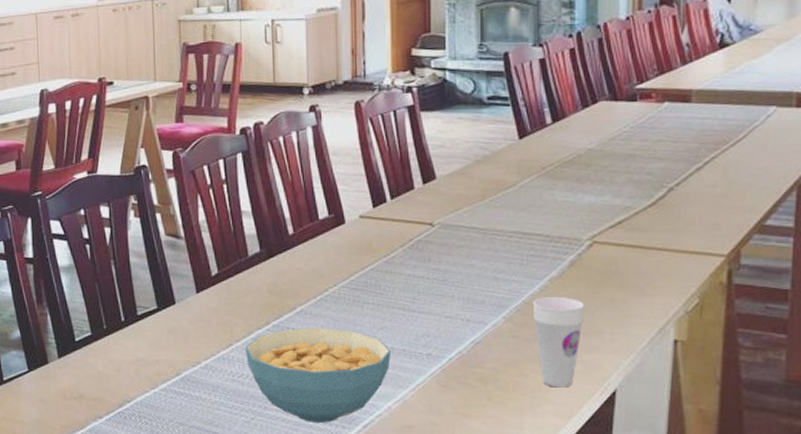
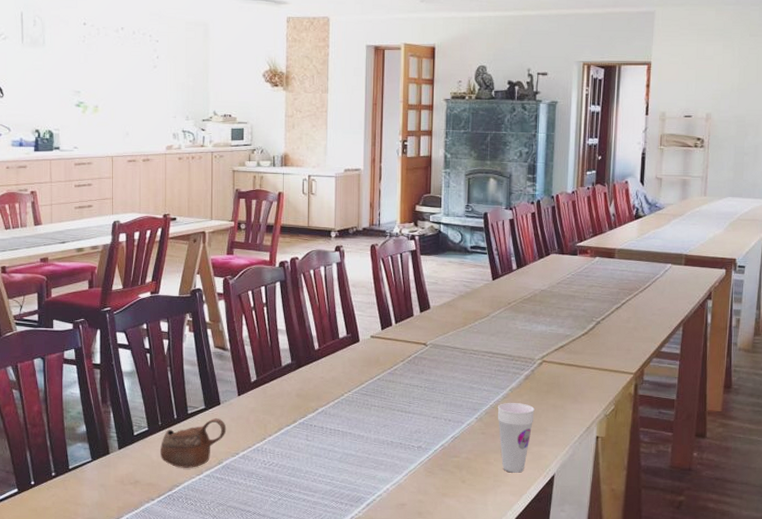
cup: none [107,319,184,380] -> present [160,417,227,468]
cereal bowl: present [245,327,392,423] -> none [276,425,391,502]

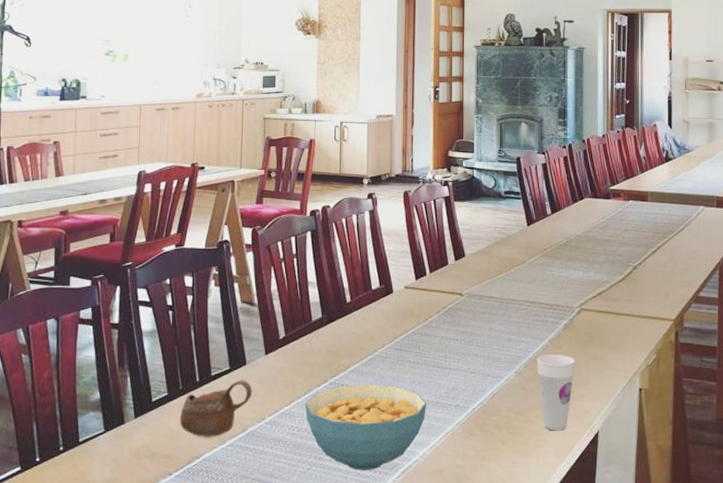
cereal bowl: none [276,425,391,502] -> present [305,384,427,470]

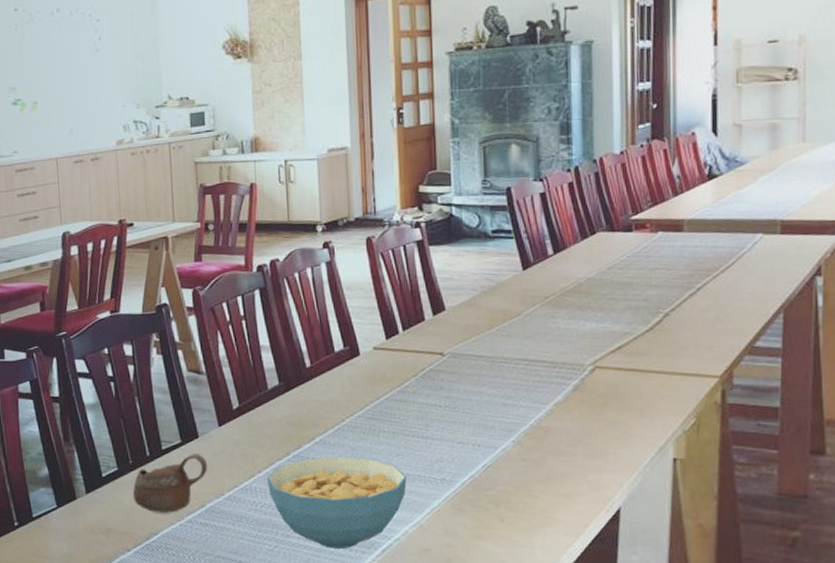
cup: present [536,355,575,431] -> none [539,420,589,507]

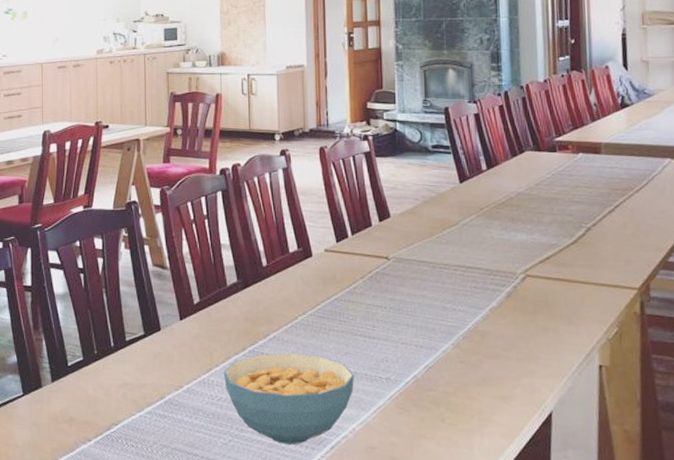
cup: present [133,453,208,513] -> none [97,345,169,404]

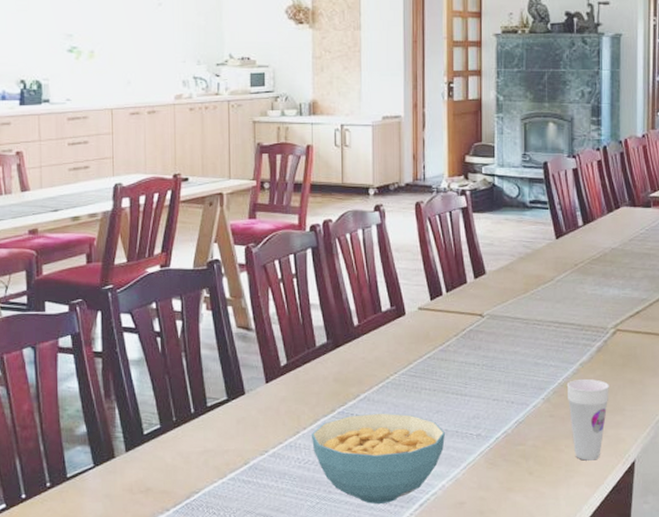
cup: none [476,326,522,410] -> present [566,379,609,461]

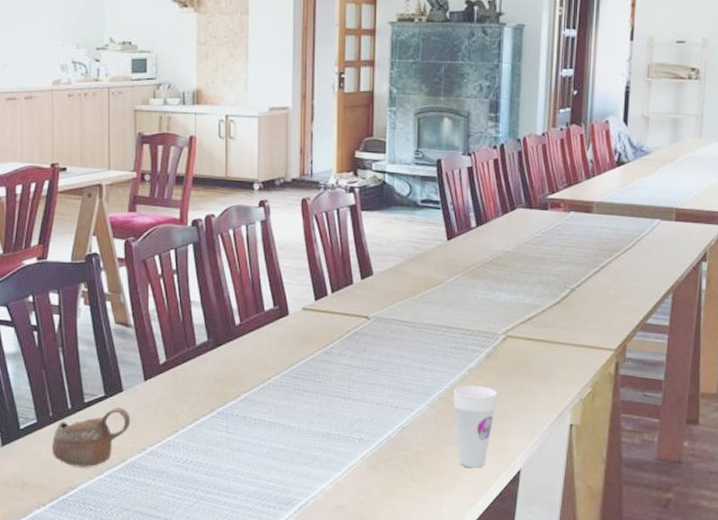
cup: none [175,409,253,471] -> present [52,406,131,467]
cereal bowl: present [312,413,446,504] -> none [191,414,328,505]

